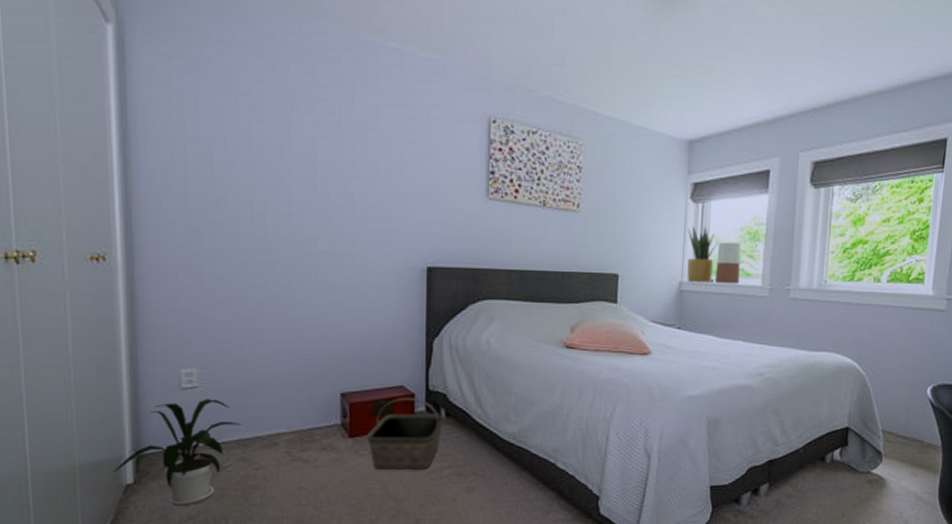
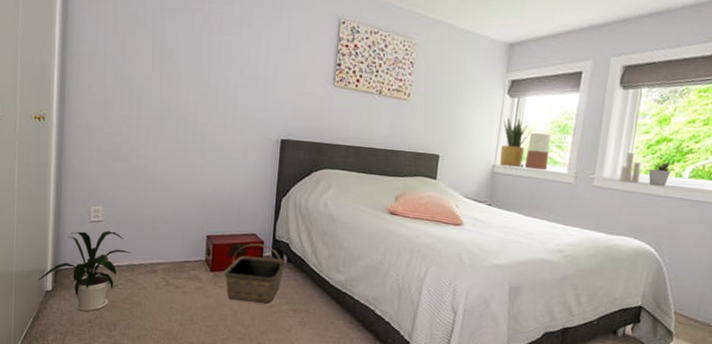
candle: none [817,254,838,292] -> present [619,149,641,183]
potted plant: none [846,264,870,294] -> present [648,160,672,187]

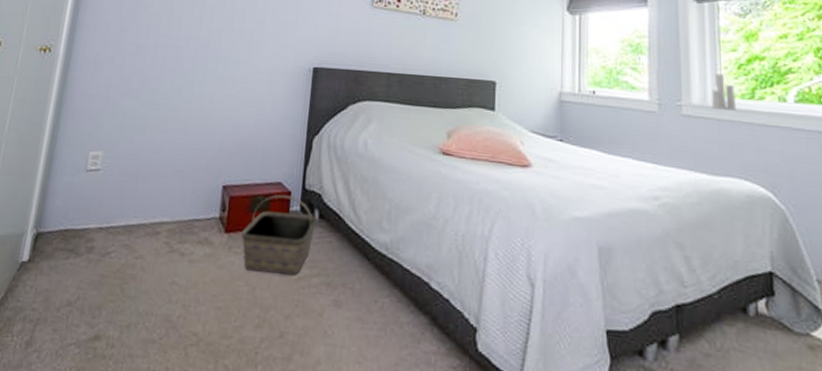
house plant: present [37,231,132,312] -> none [12,181,132,291]
planter: present [499,117,530,168] -> none [566,37,598,95]
vase: present [525,132,551,171] -> none [598,53,624,98]
potted plant: present [648,160,672,187] -> none [745,82,773,114]

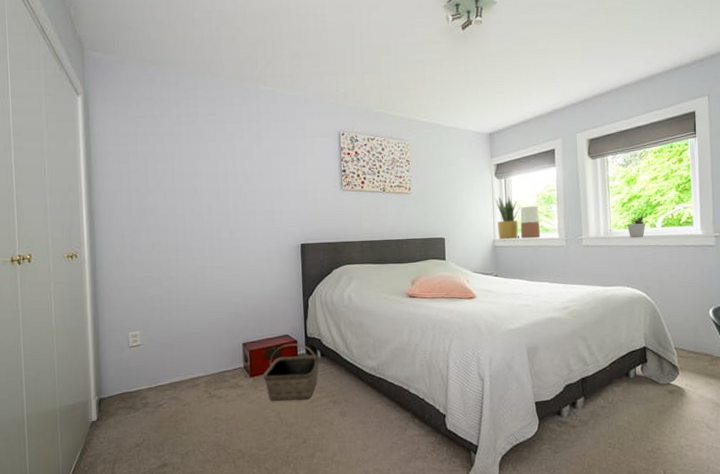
planter: none [566,37,598,95] -> present [496,196,520,240]
vase: none [598,53,624,98] -> present [520,206,541,239]
candle: present [712,70,737,111] -> none [603,209,621,239]
potted plant: none [745,82,773,114] -> present [627,214,647,238]

